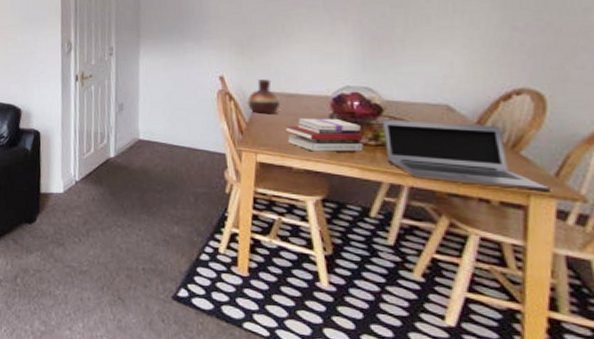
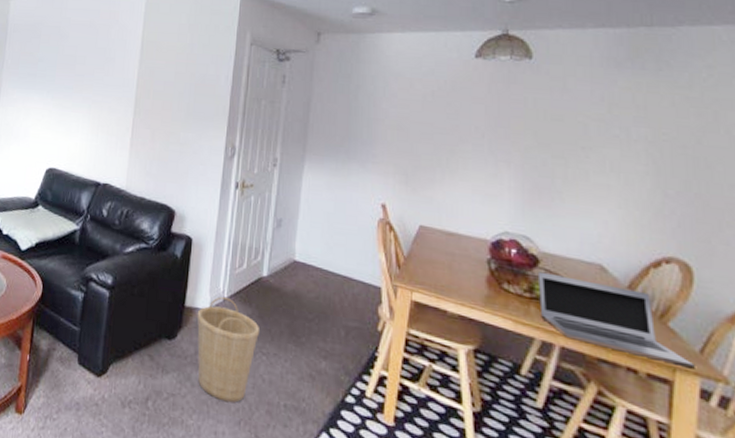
basket: none [52,181,112,272] -> present [196,297,259,403]
vase: present [247,79,280,115] -> none [407,213,439,252]
books: present [286,118,364,154] -> none [443,259,519,304]

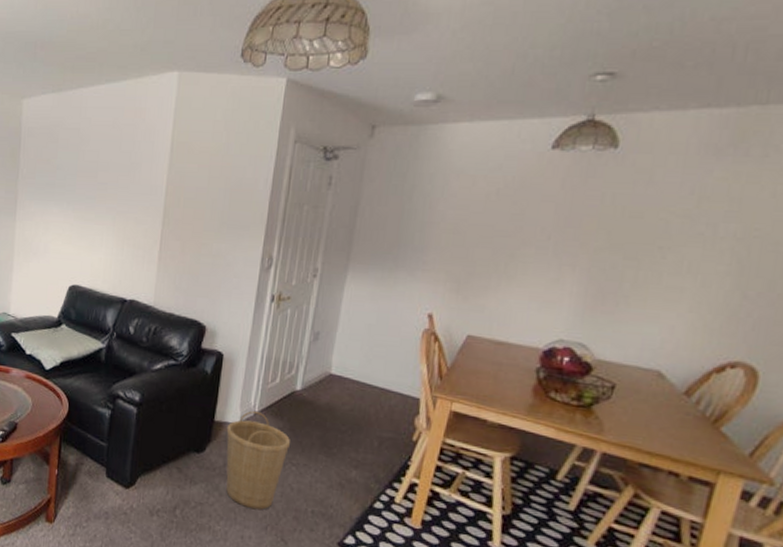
laptop: present [537,271,695,369] -> none [585,379,741,472]

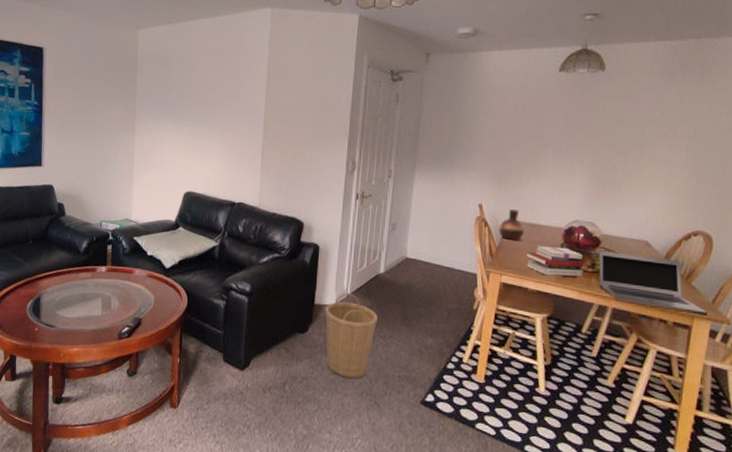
vase: none [452,322,487,362] -> present [498,209,524,241]
books: none [486,369,567,412] -> present [526,246,584,278]
laptop: none [585,379,741,472] -> present [598,250,708,316]

